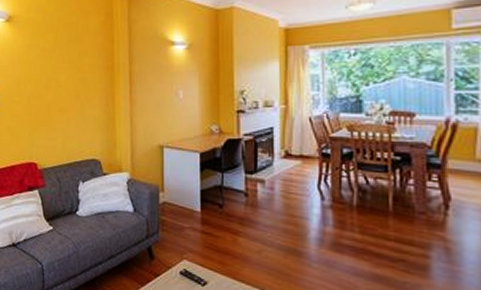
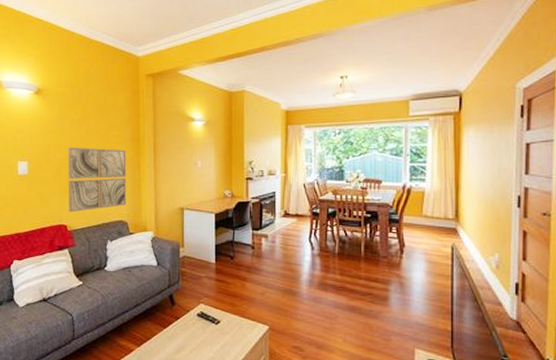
wall art: none [38,77,100,149] -> present [67,147,127,213]

